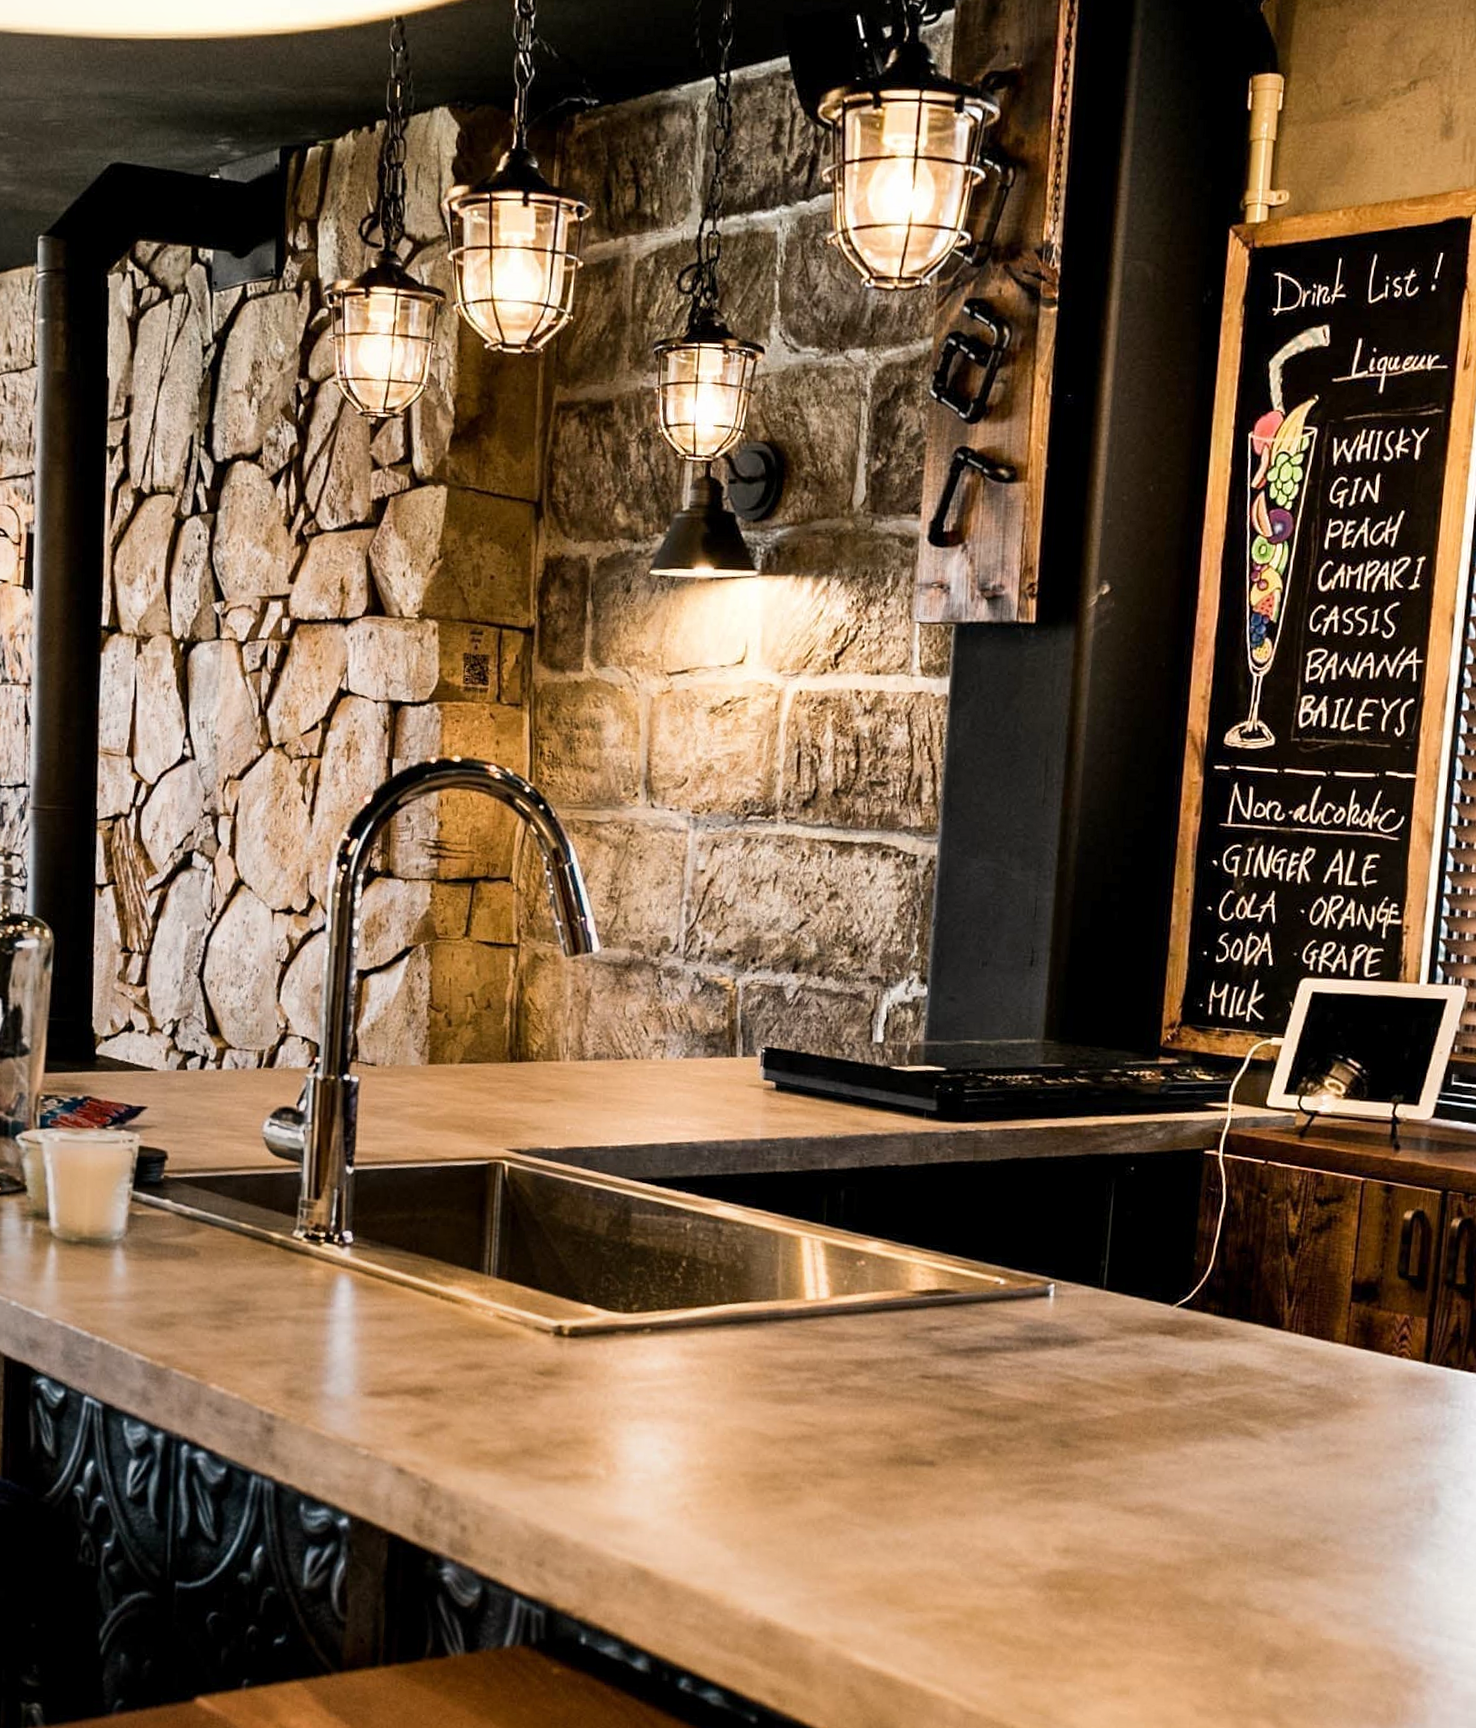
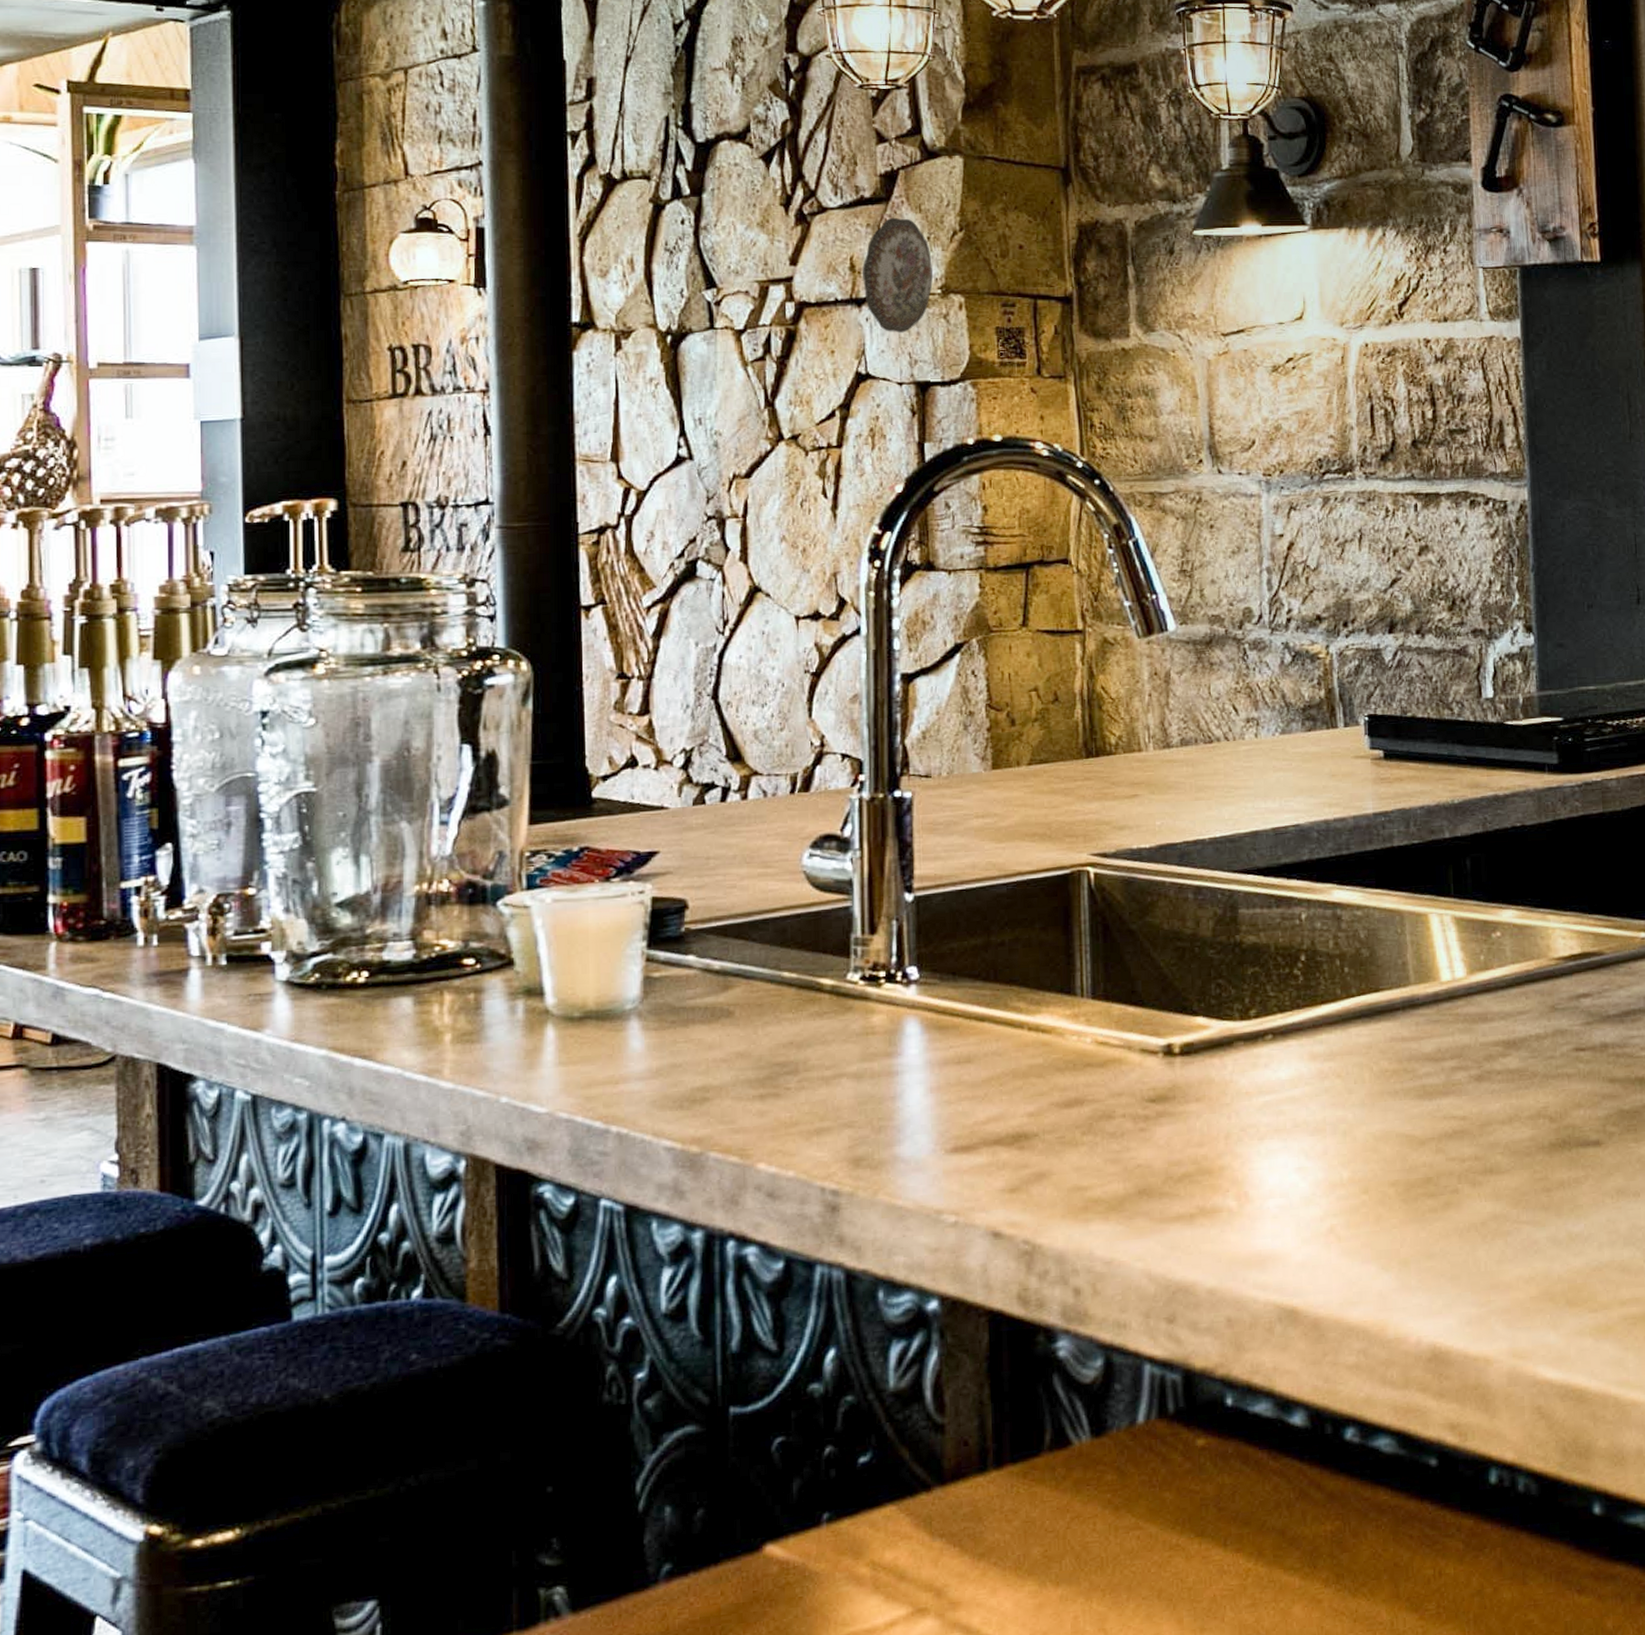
decorative plate: none [350,542,412,654] -> present [862,217,933,333]

